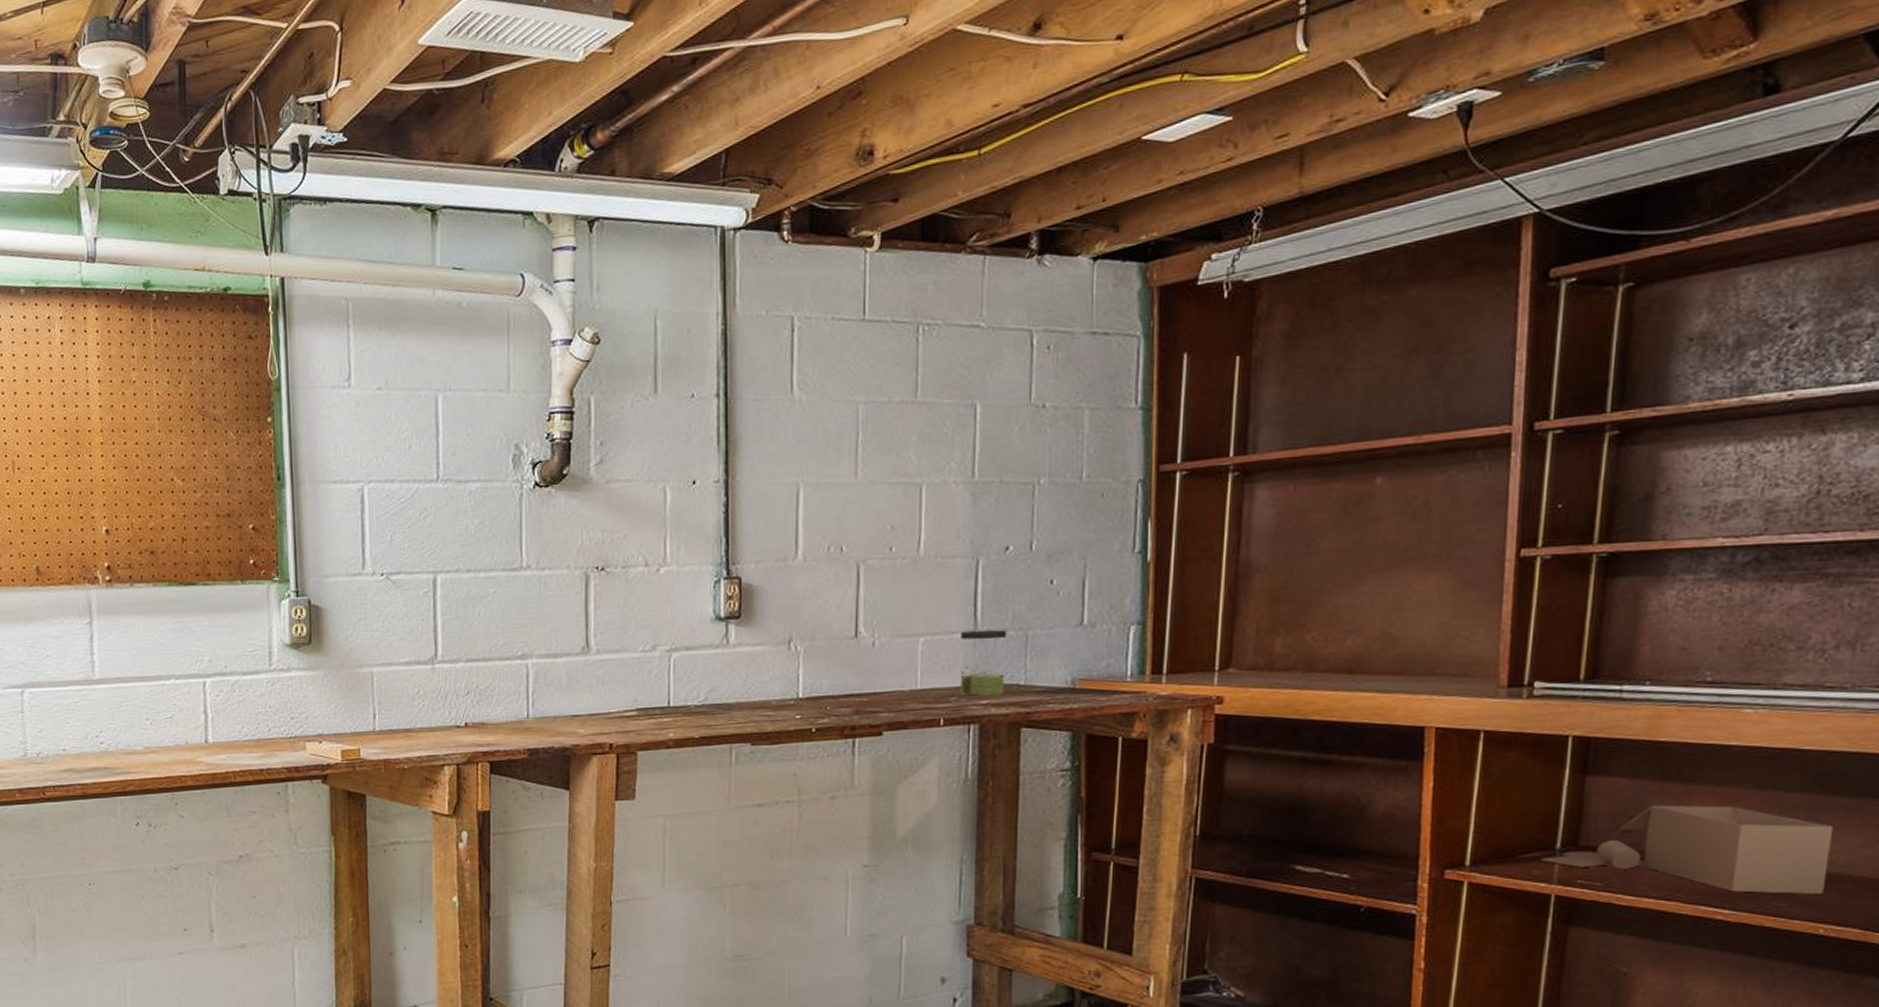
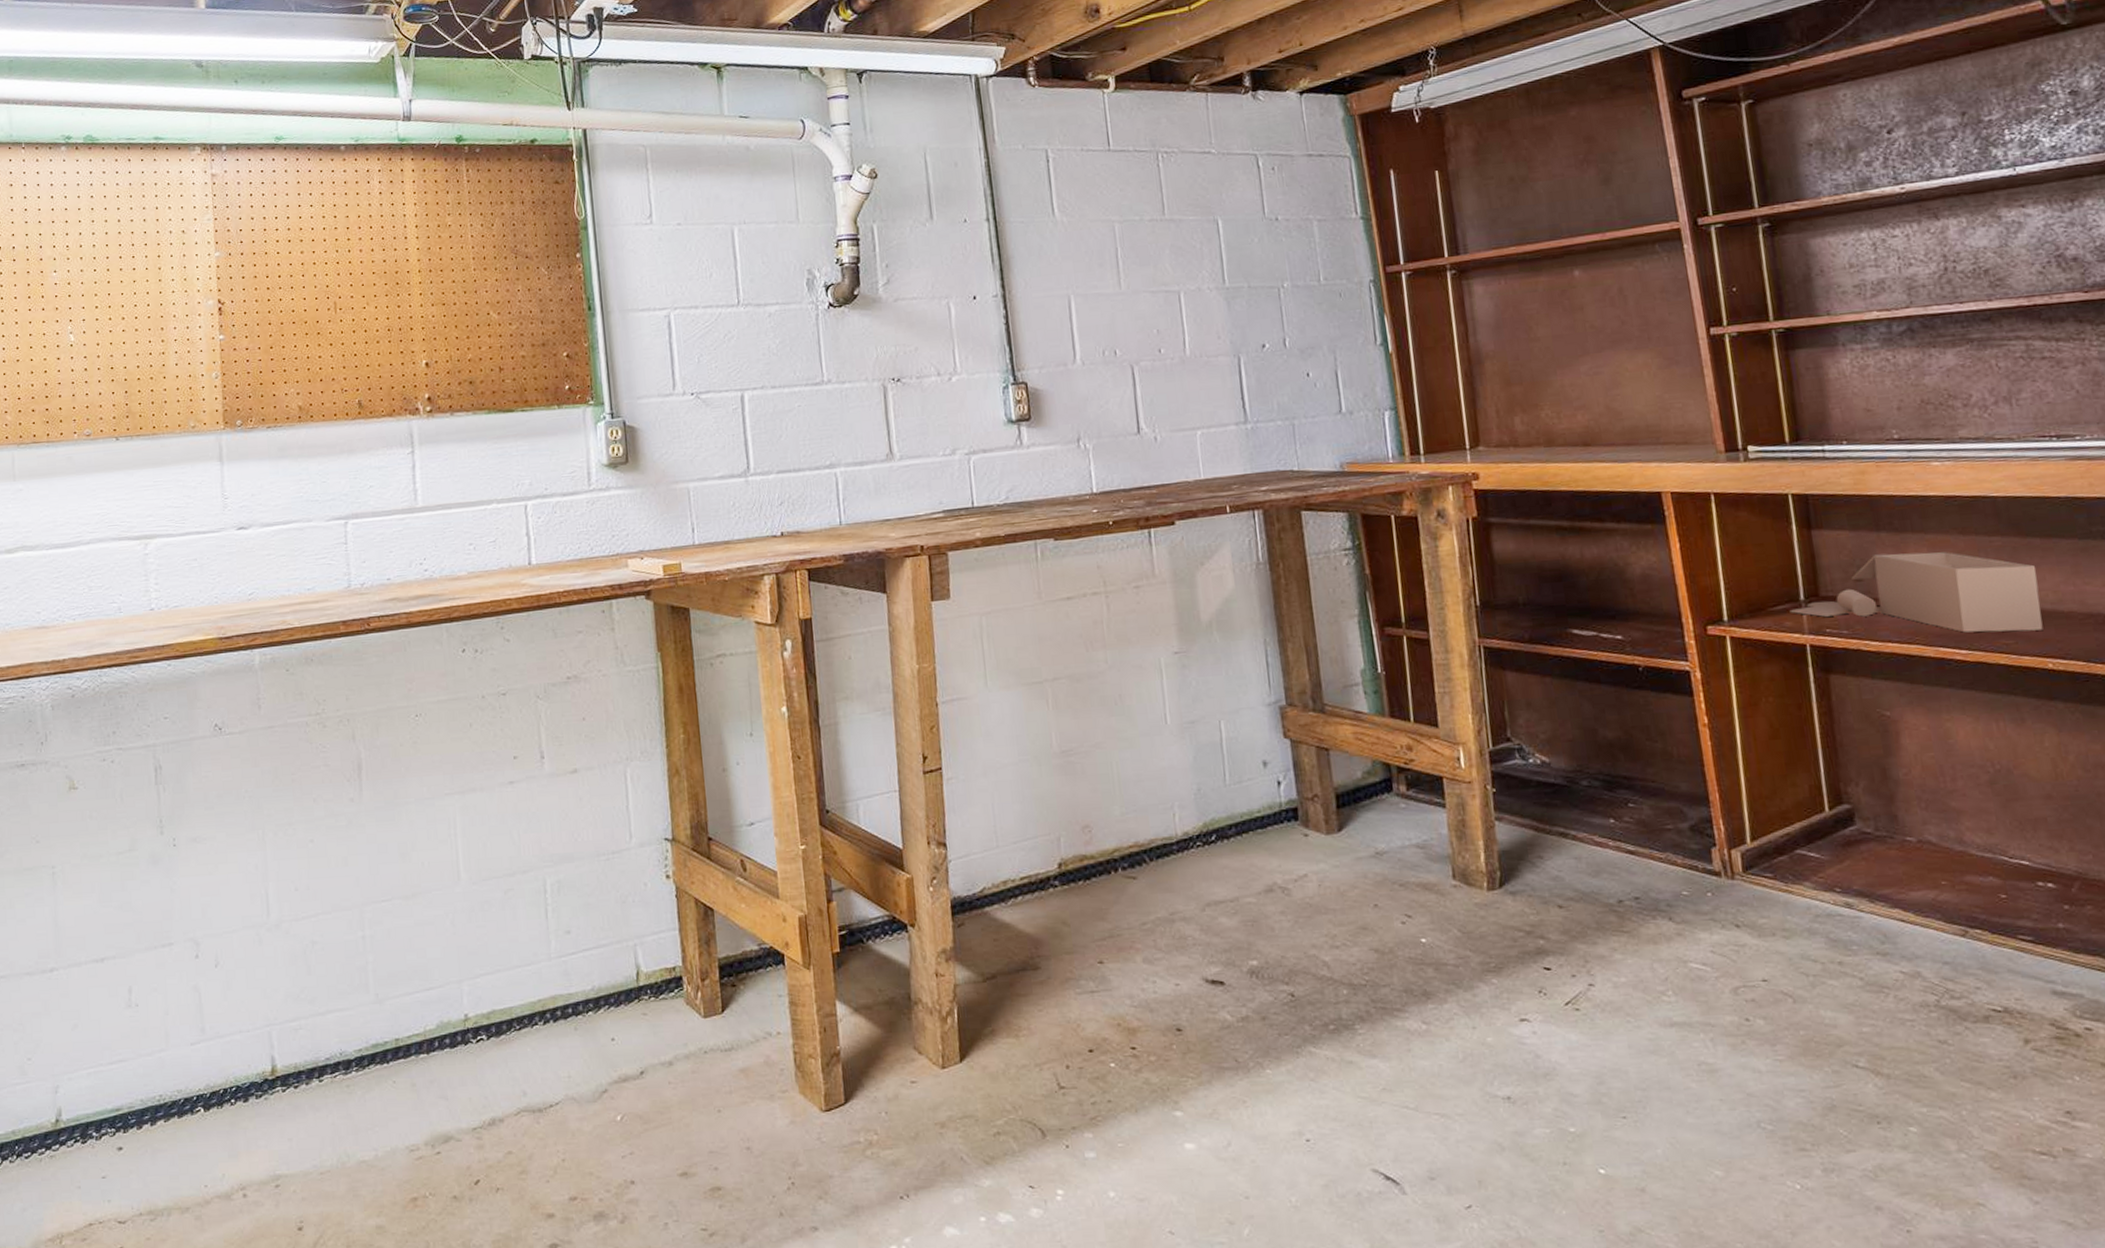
jar: present [960,629,1007,695] -> none [1234,420,1280,482]

